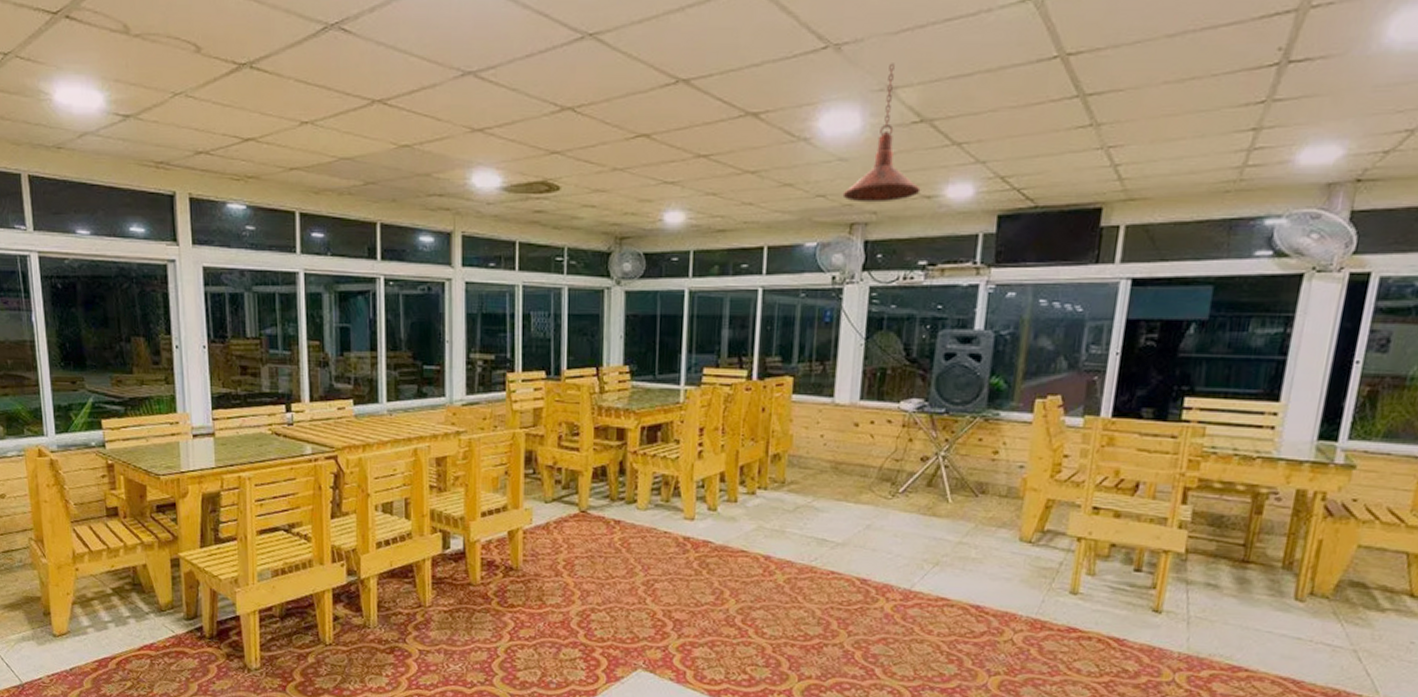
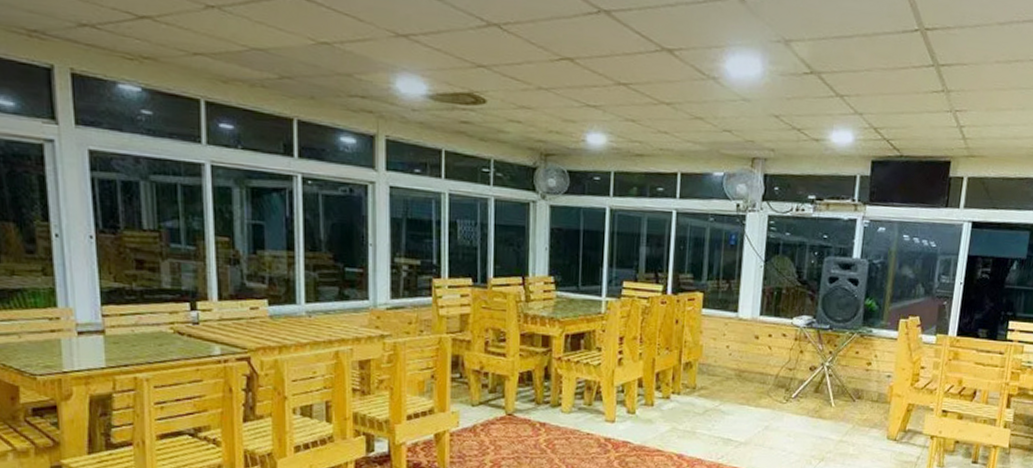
pendant light: present [842,63,921,203] -> none [745,18,811,142]

